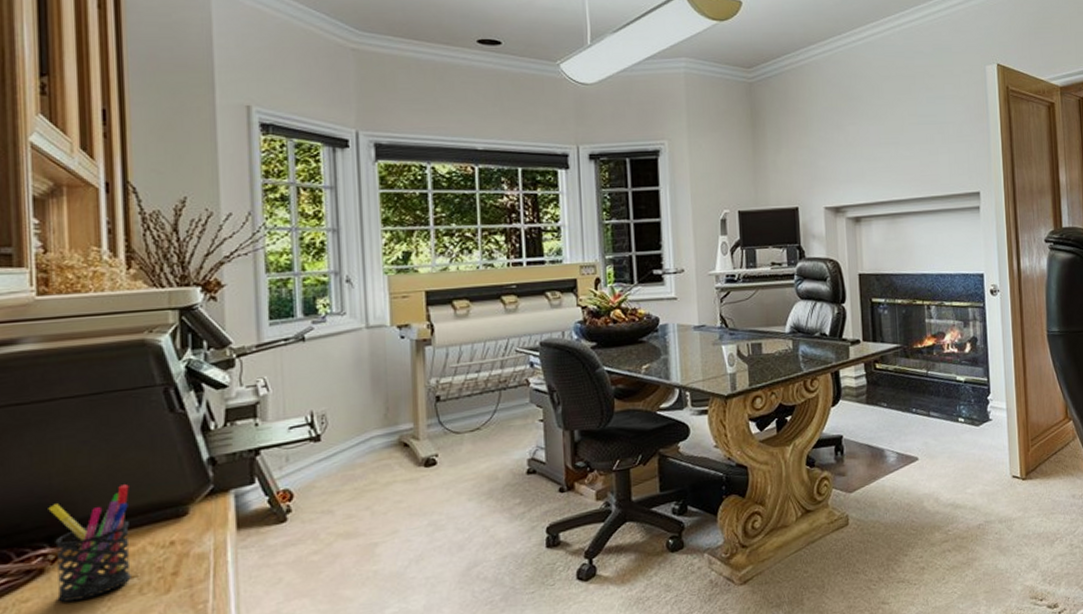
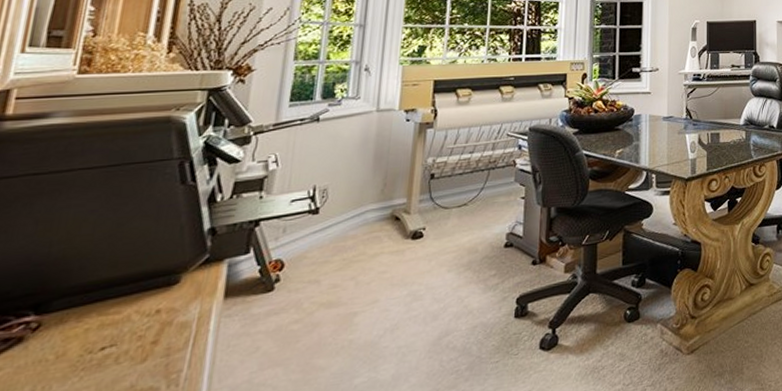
pen holder: present [48,484,131,602] -> none [30,253,127,372]

